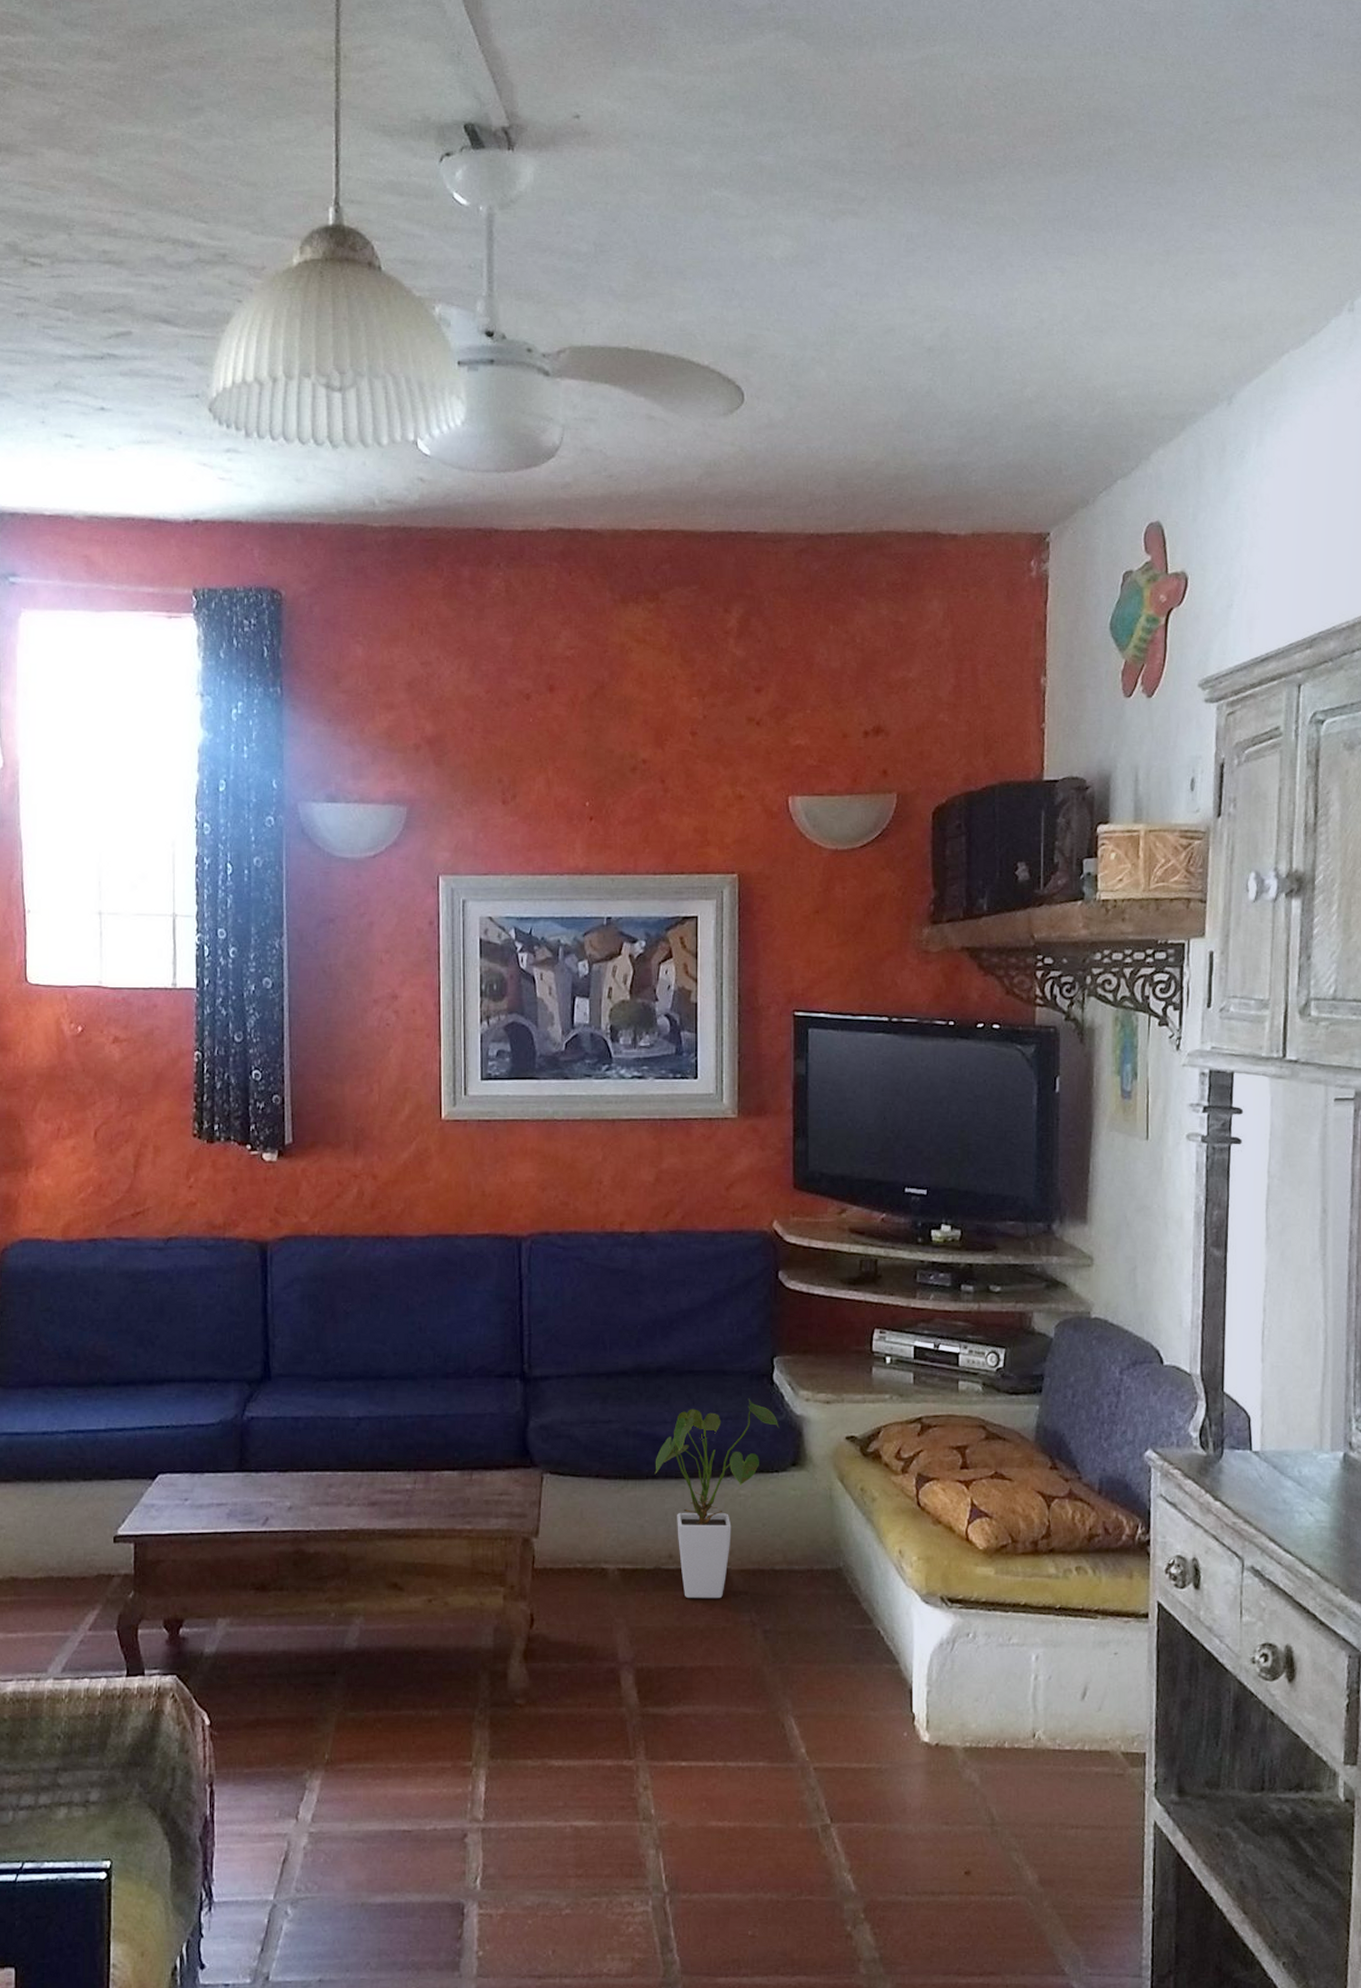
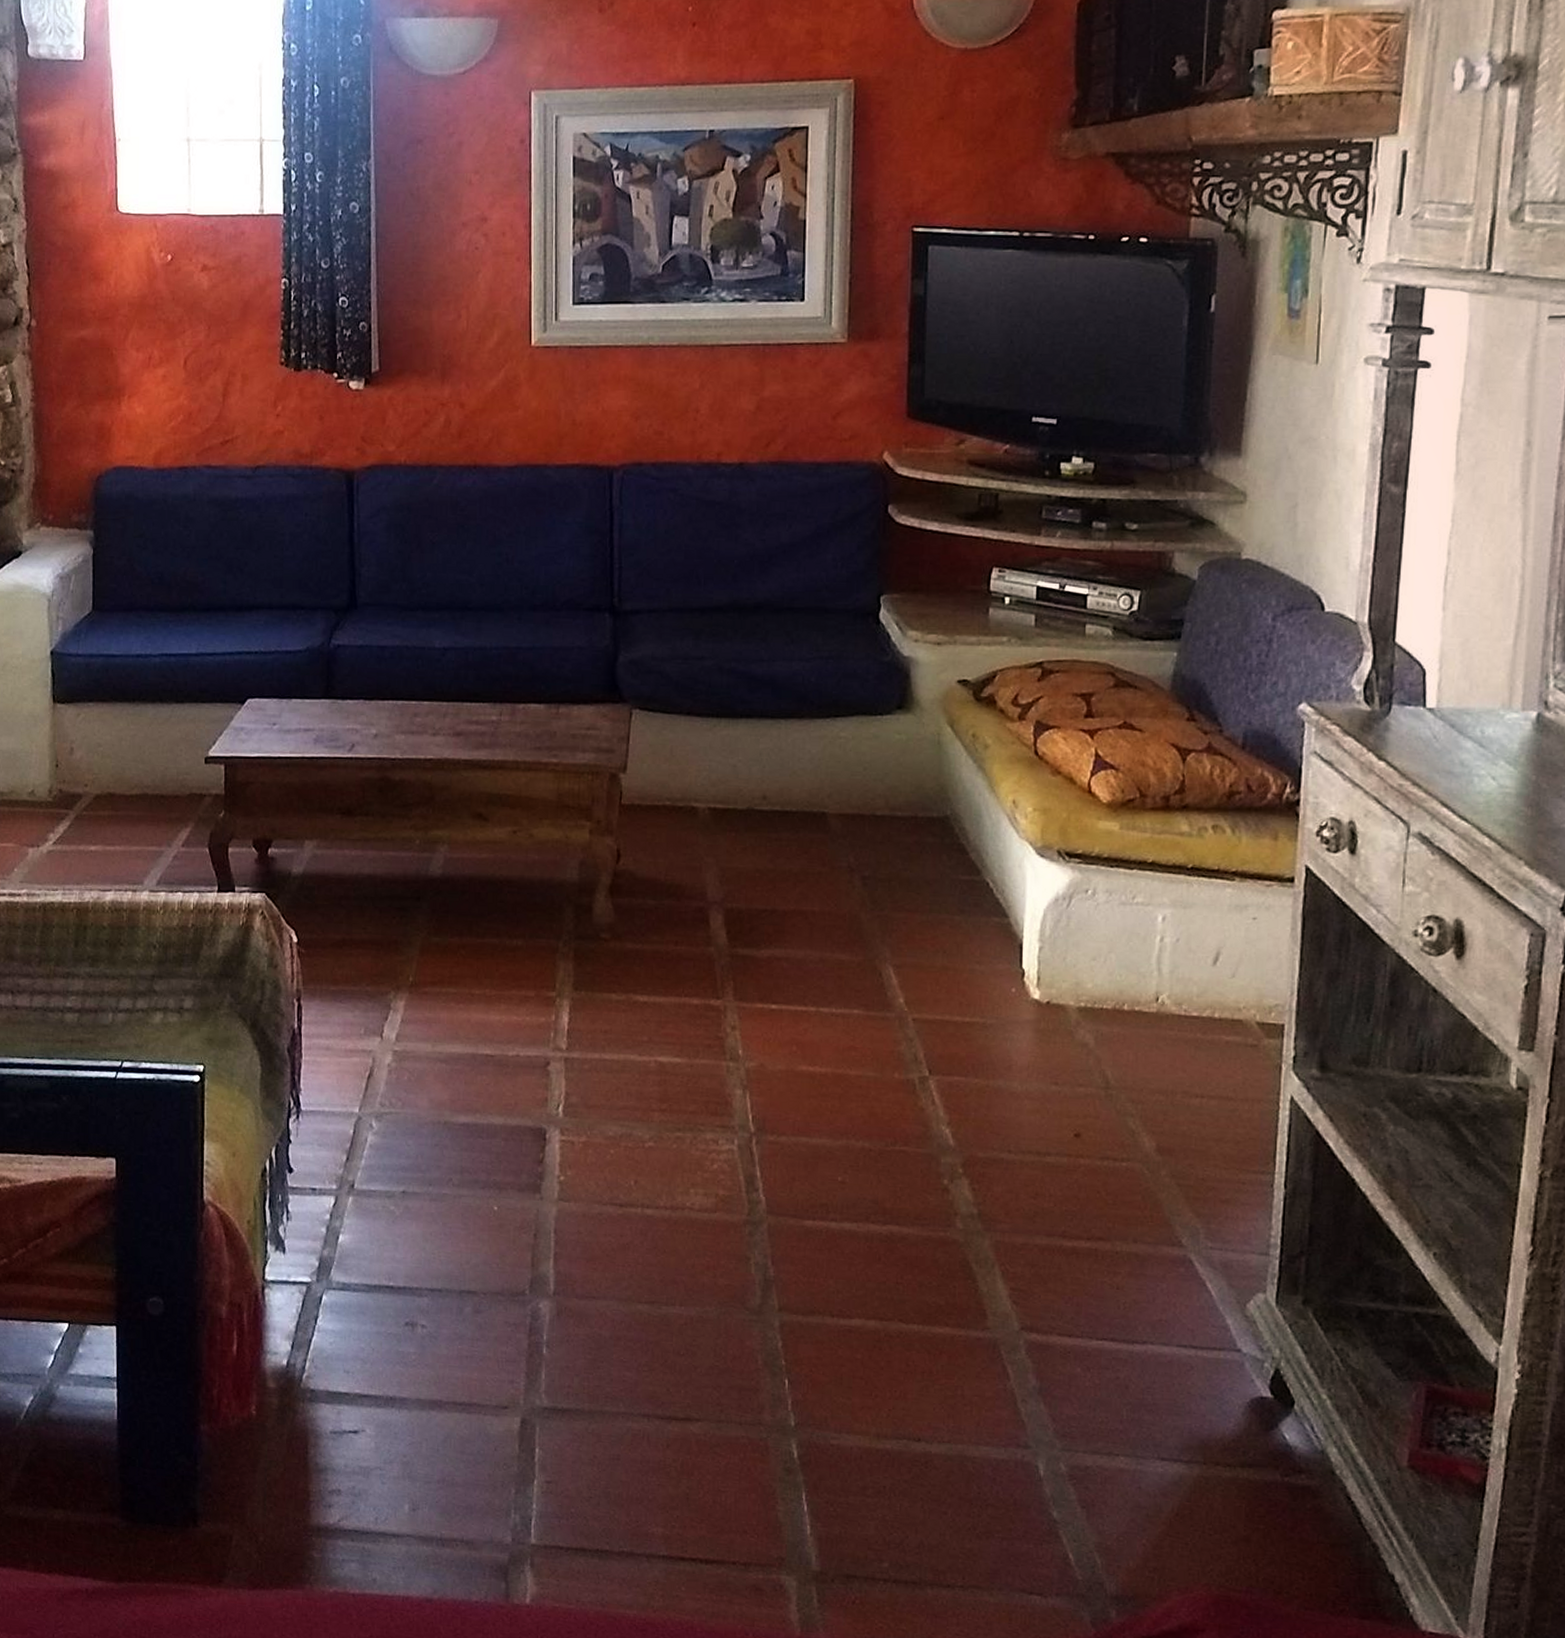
house plant: present [655,1398,779,1599] -> none [749,637,885,843]

